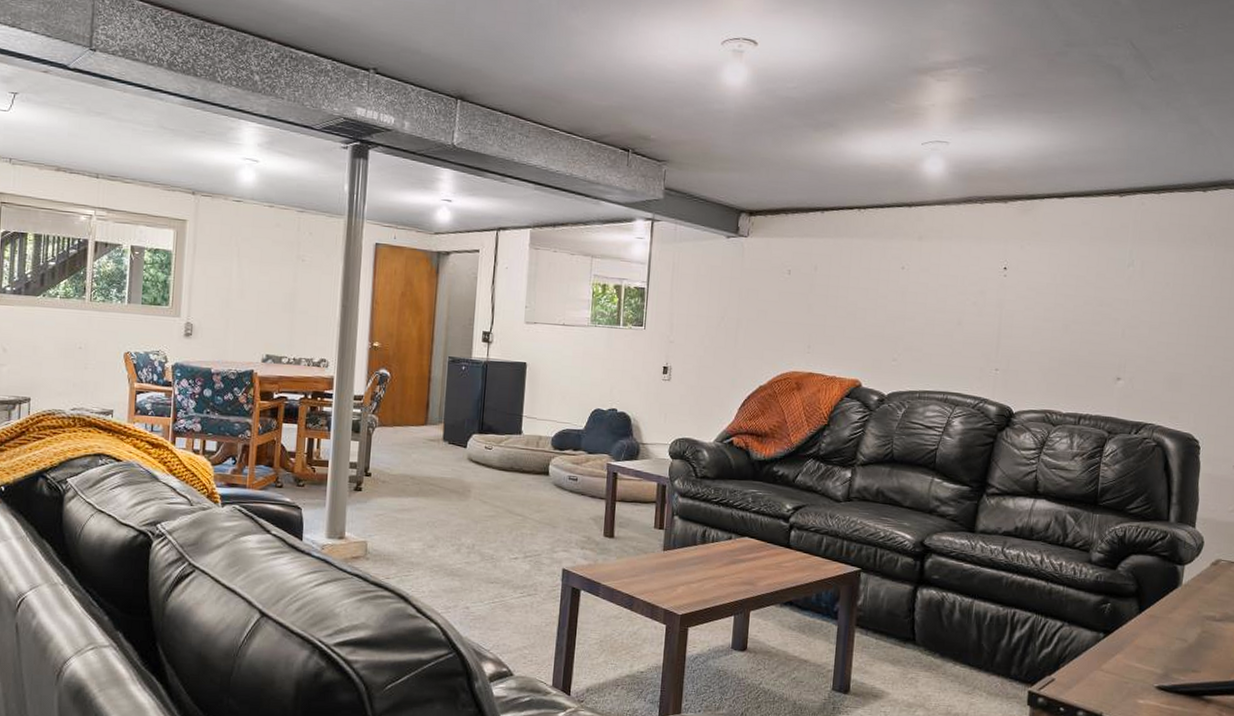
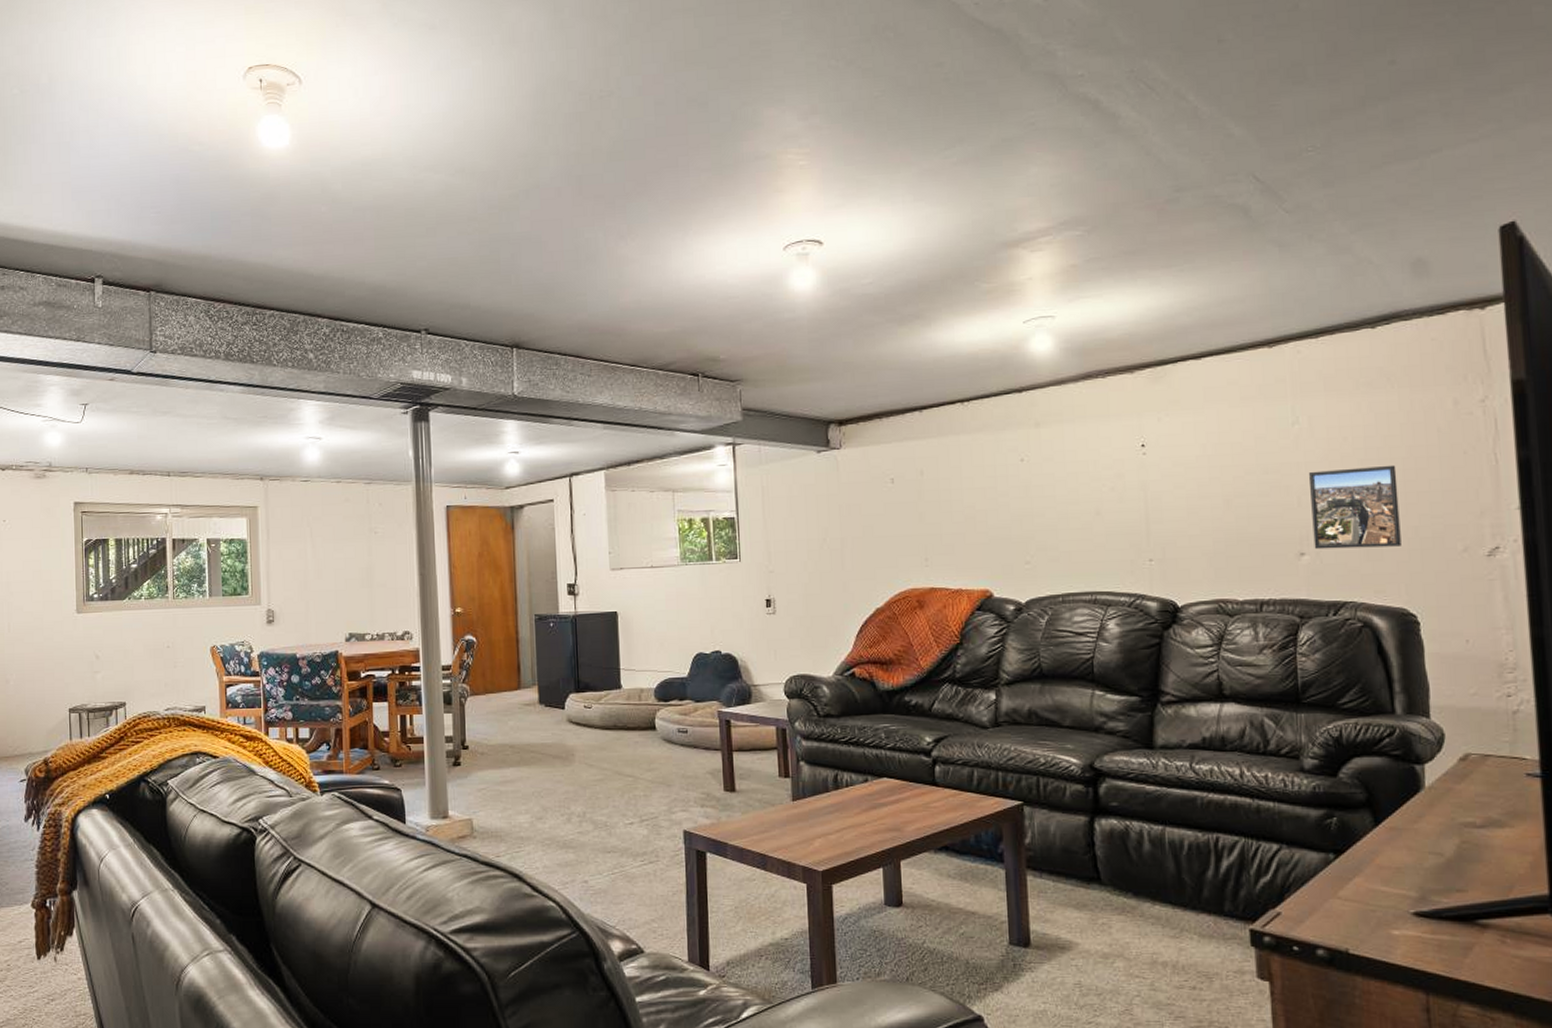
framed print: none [1129,309,1203,381] -> present [1308,465,1402,550]

